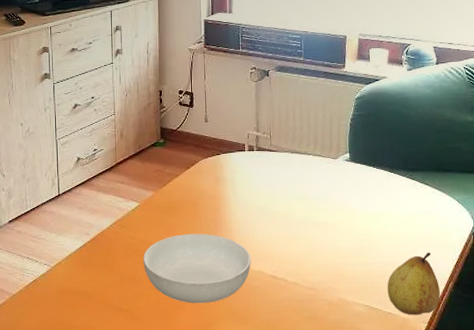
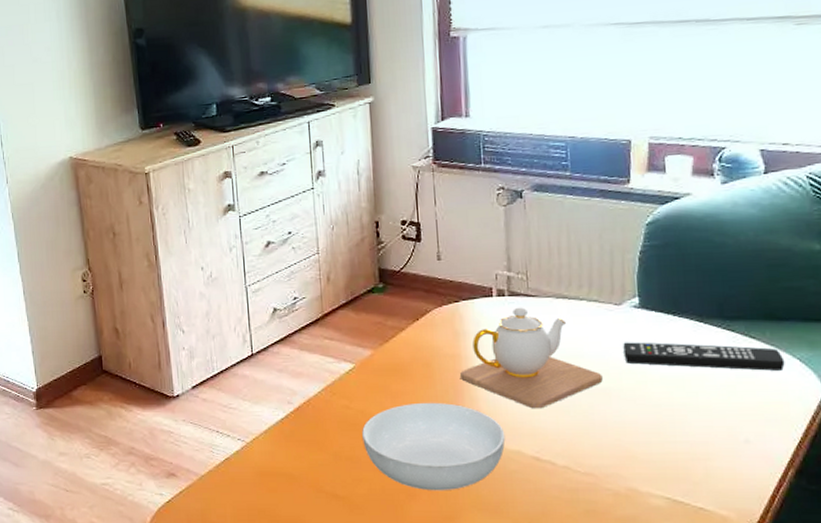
teapot: none [219,159,323,238] -> present [460,307,603,409]
remote control: none [338,187,448,209] -> present [623,342,785,371]
fruit: present [387,252,440,315] -> none [696,428,775,512]

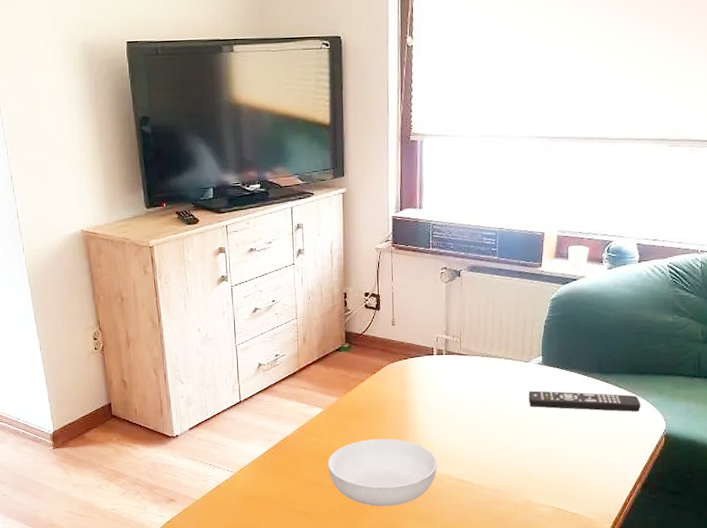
teapot: present [460,307,603,409] -> none [406,363,512,442]

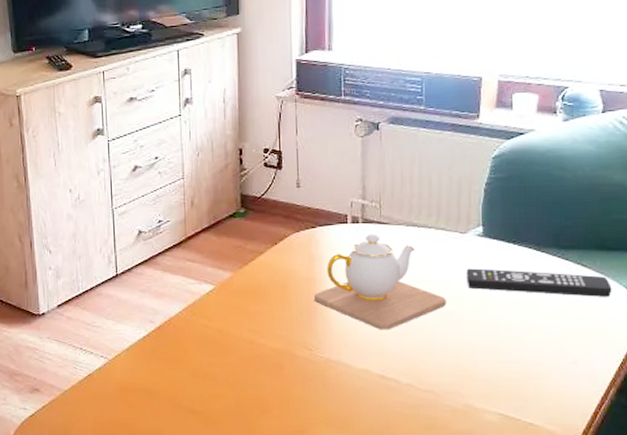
serving bowl: present [328,438,438,507] -> none [220,322,354,407]
teapot: none [406,363,512,442] -> present [315,234,446,330]

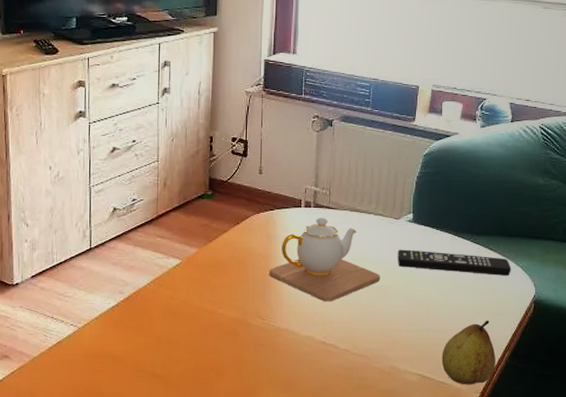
fruit: none [528,350,598,427] -> present [442,320,496,385]

